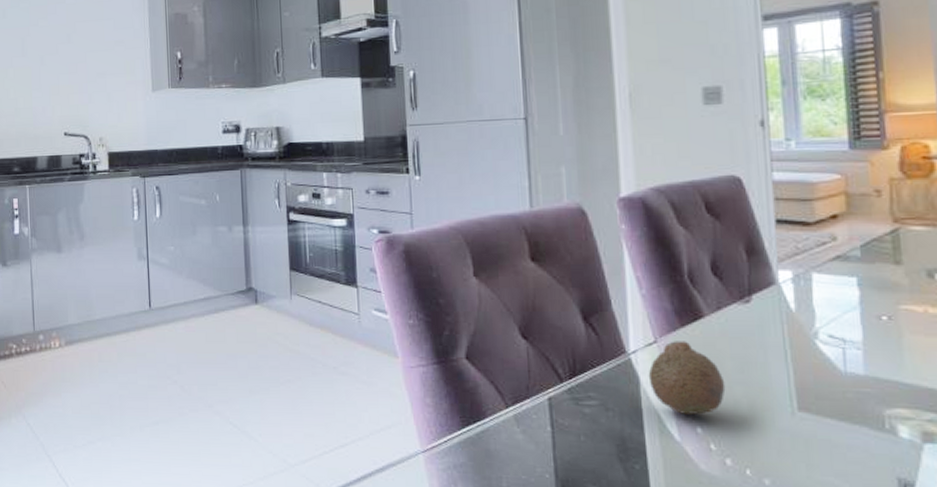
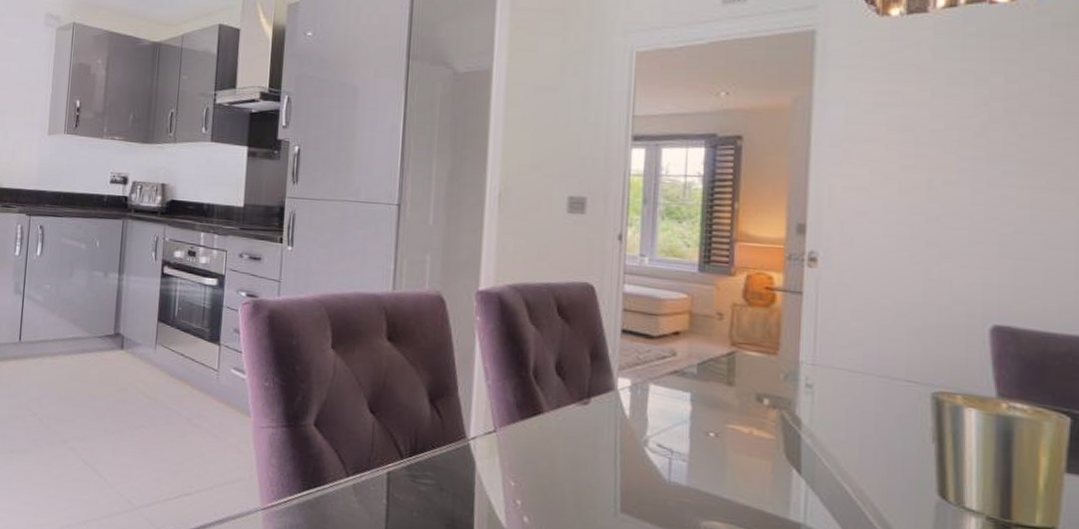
fruit: present [648,341,726,415] -> none [484,432,556,505]

